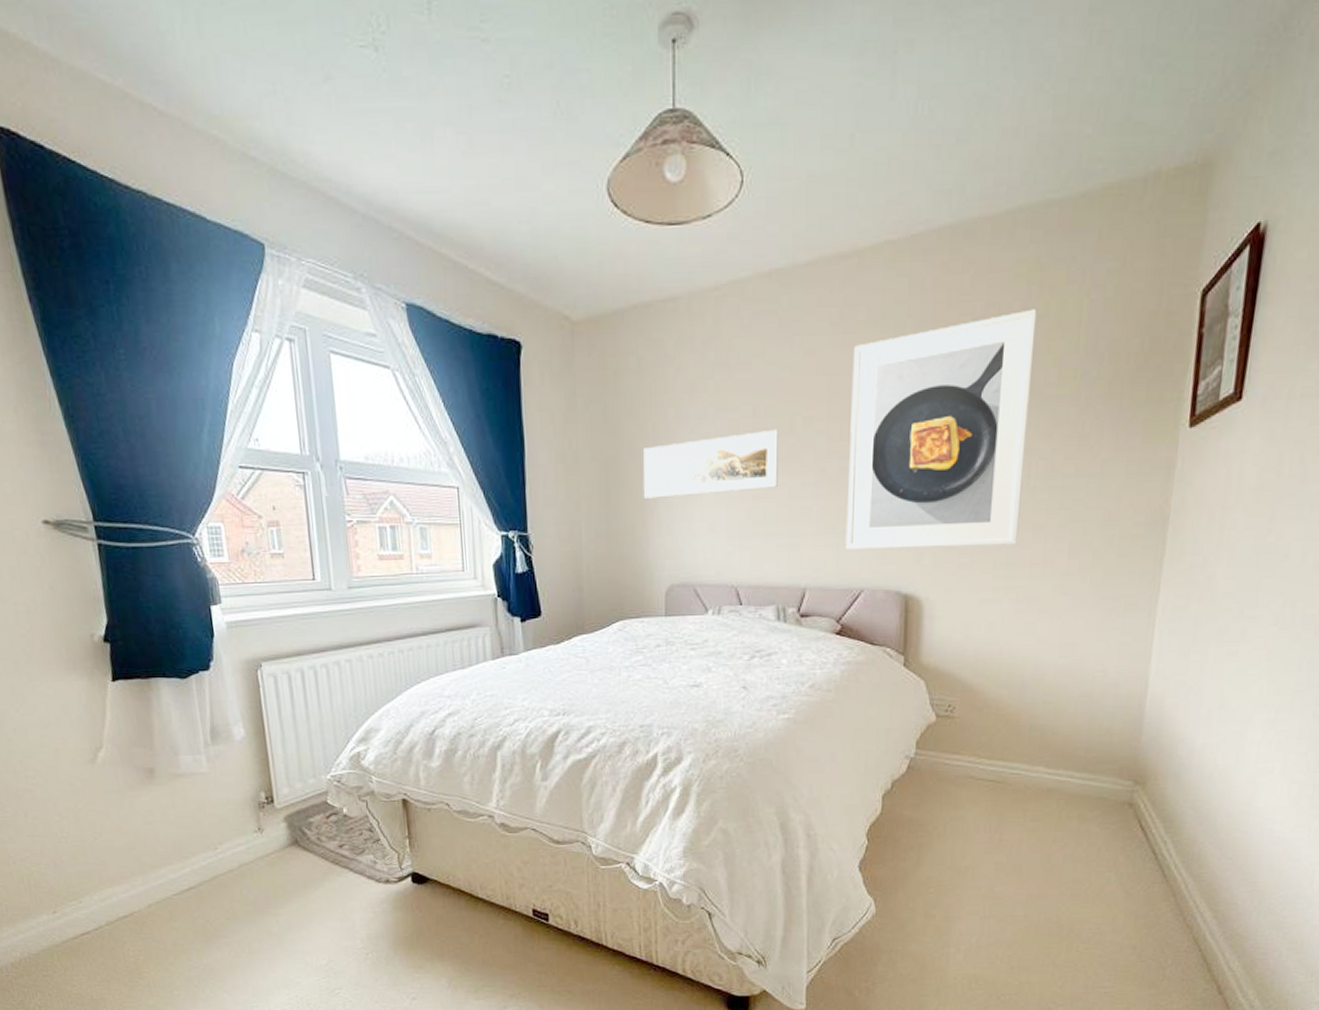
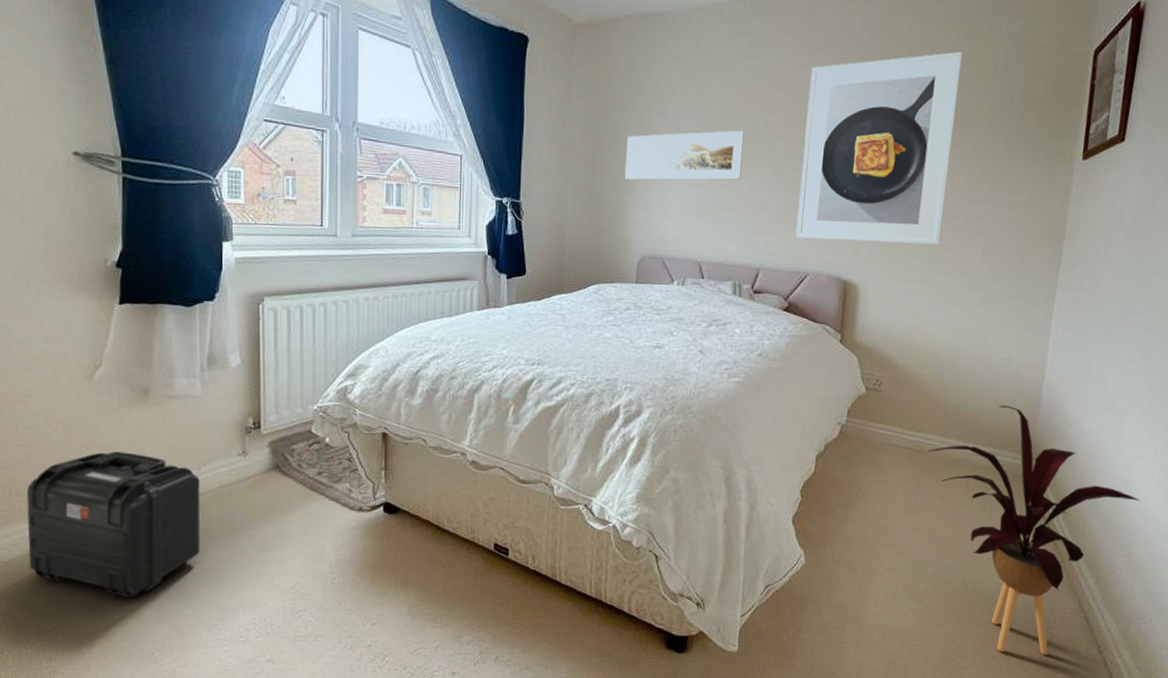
backpack: none [45,836,227,985] -> present [26,451,201,599]
house plant: none [1011,724,1267,998] -> present [927,405,1141,655]

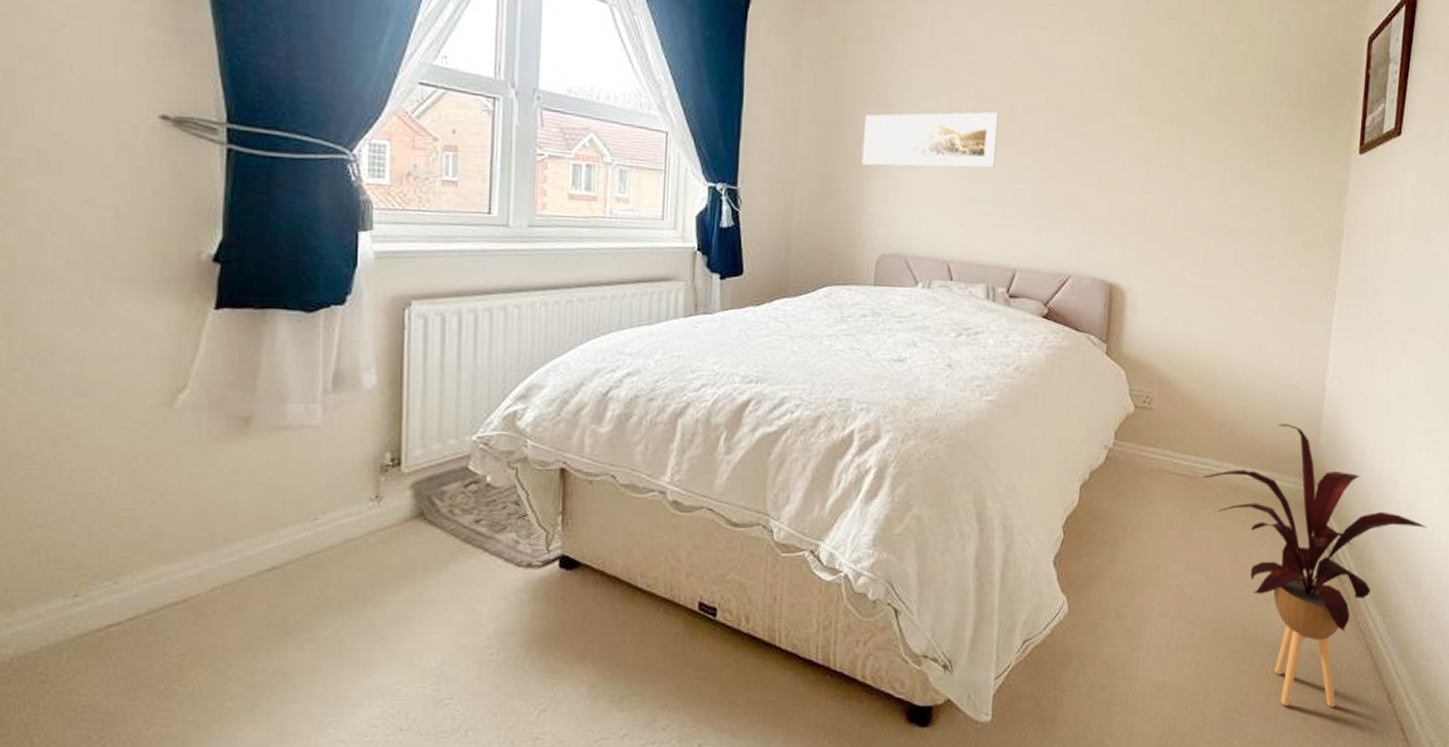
backpack: present [26,451,201,599] -> none [69,500,316,693]
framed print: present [795,51,963,246] -> none [1056,33,1234,246]

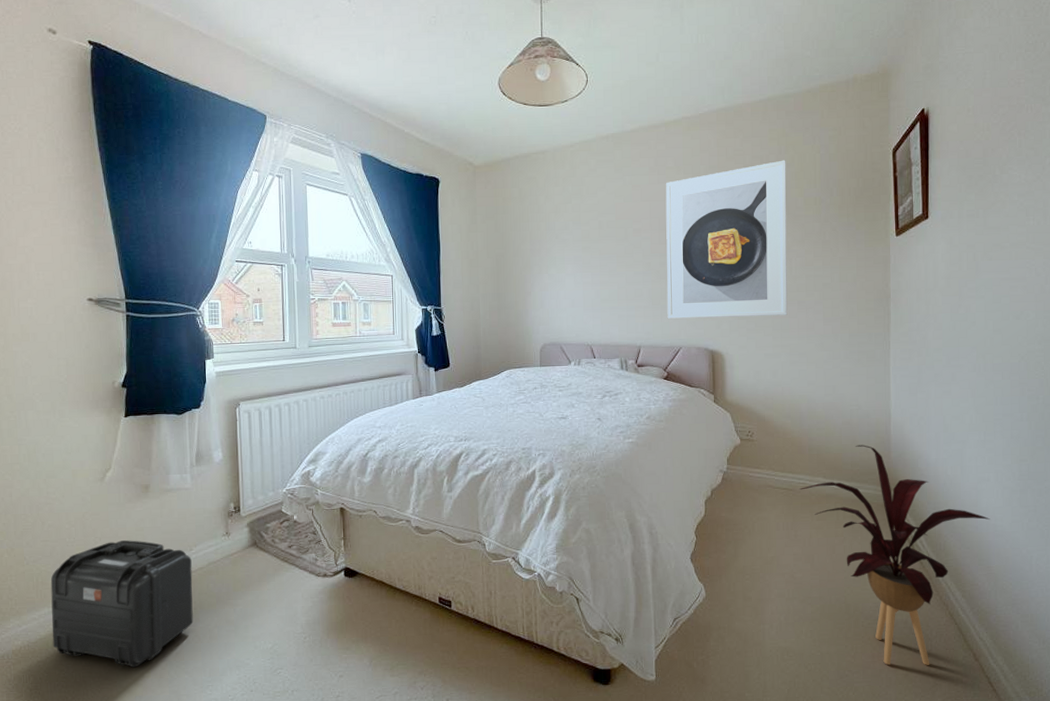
backpack: none [69,500,316,693] -> present [50,540,193,668]
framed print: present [861,111,999,168] -> none [523,236,618,283]
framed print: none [1056,33,1234,246] -> present [665,160,788,319]

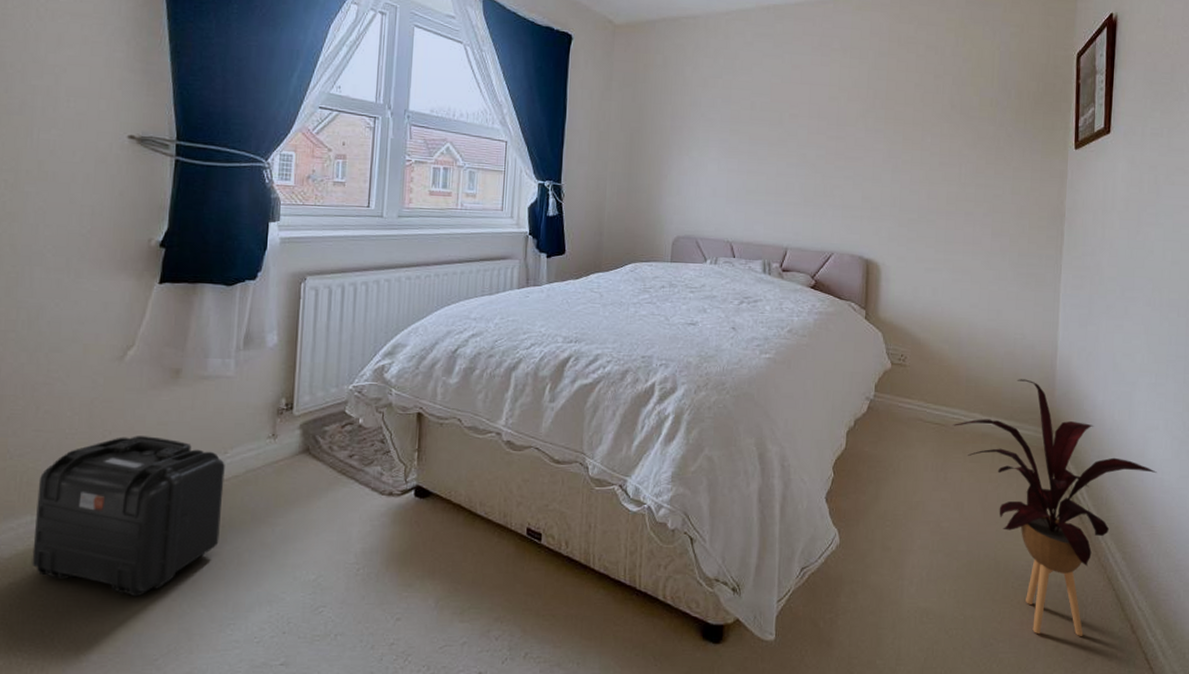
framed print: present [665,160,788,319] -> none [820,53,963,228]

